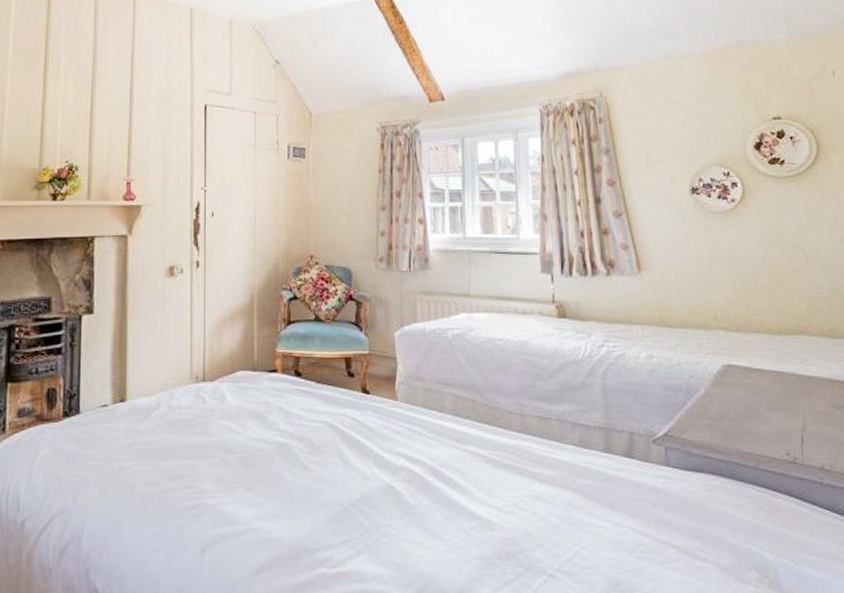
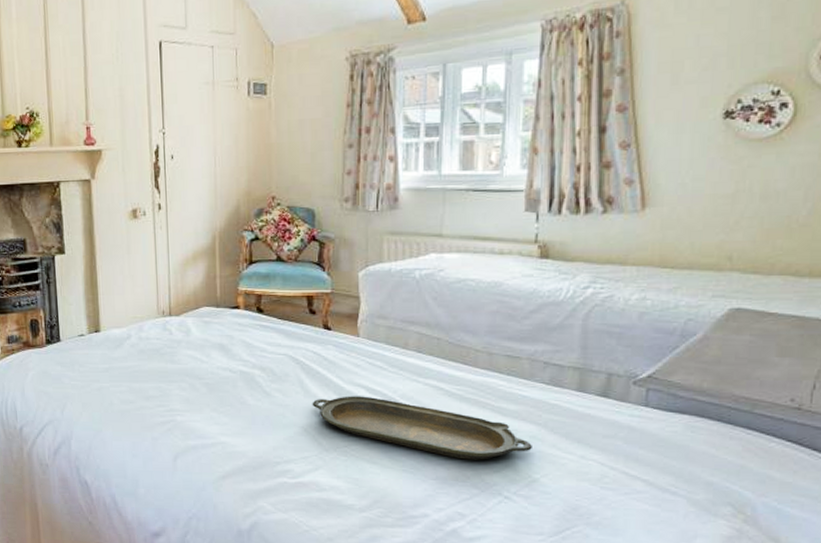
serving tray: none [351,466,570,534] -> present [312,396,532,460]

